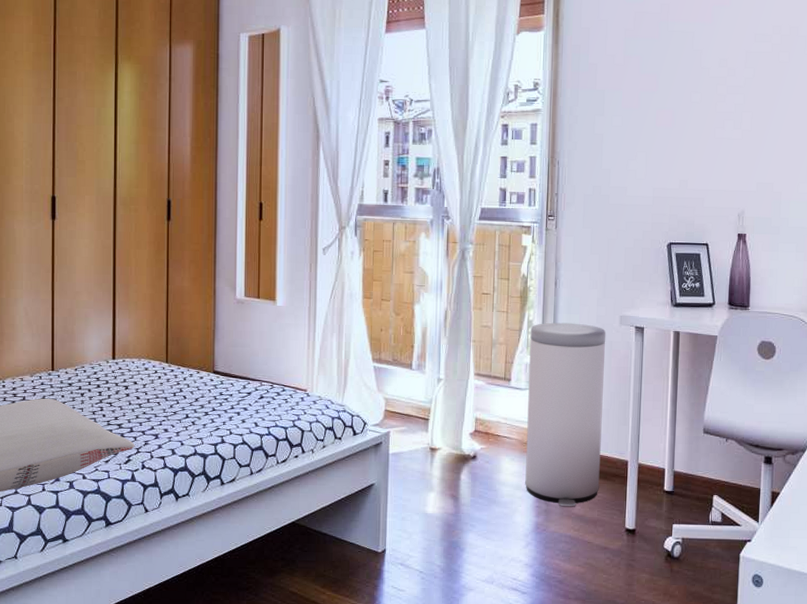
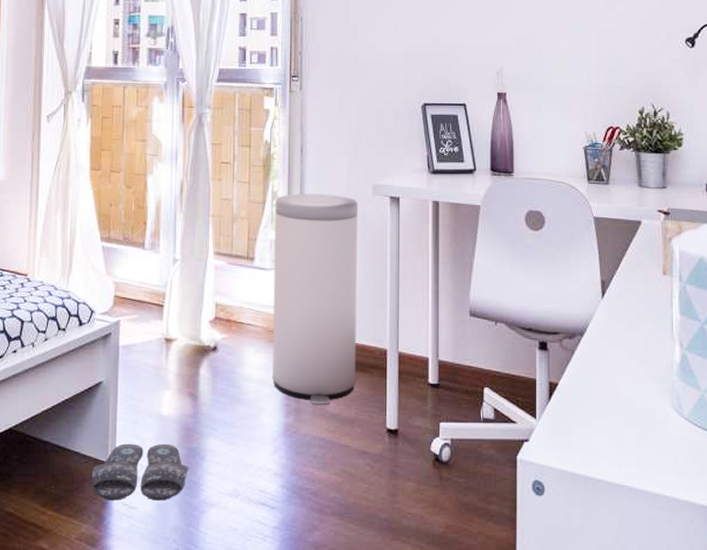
slippers: none [365,536,451,585] -> present [92,443,189,501]

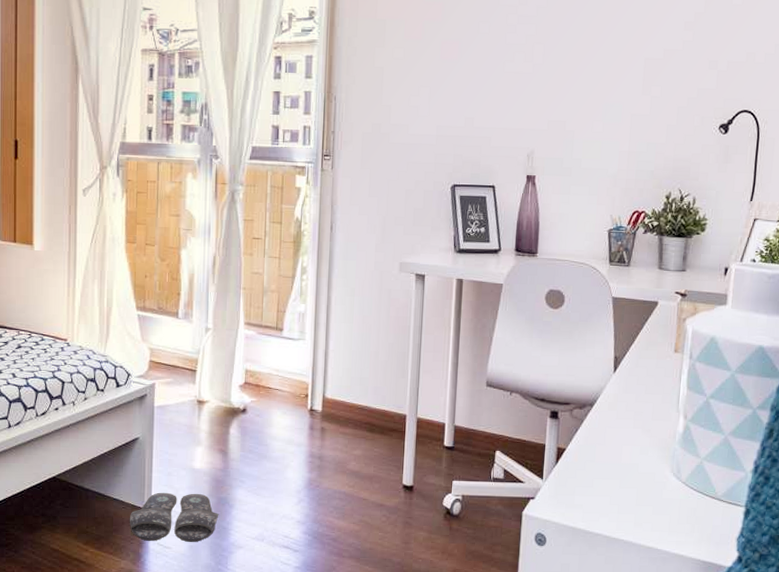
pedal bin: present [272,193,359,405] -> none [298,269,385,463]

